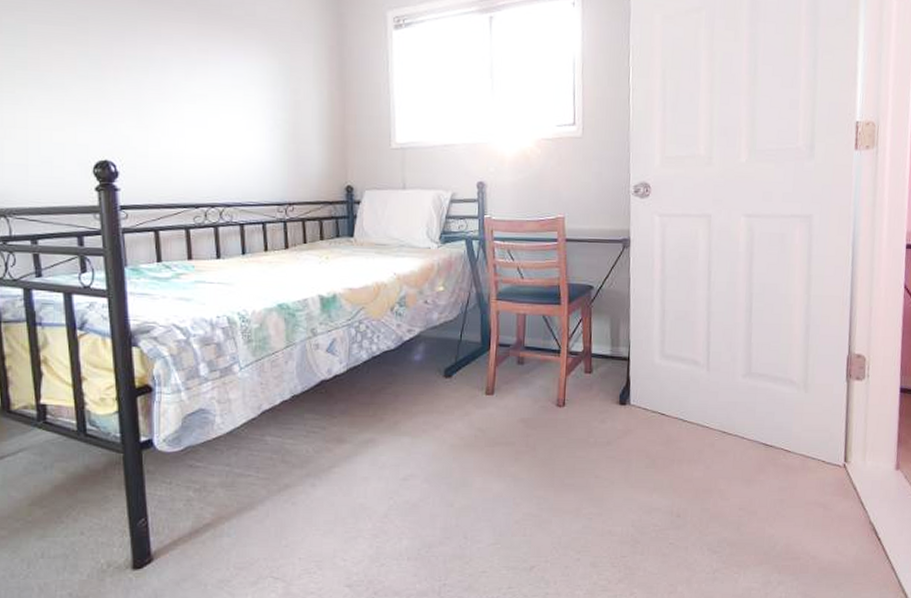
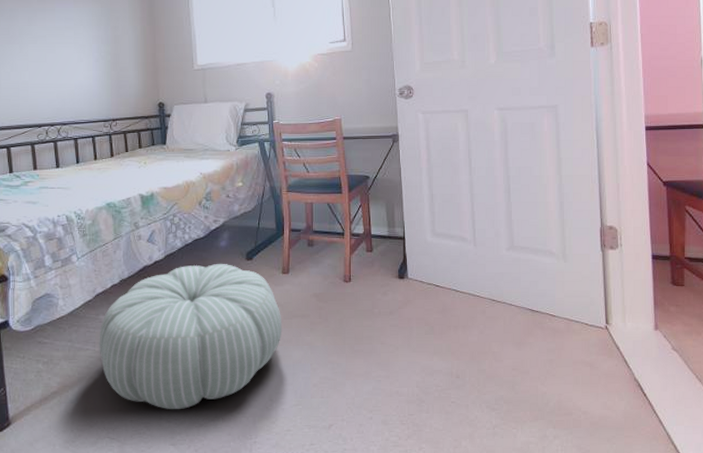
pouf: none [263,380,483,546] -> present [99,263,282,409]

